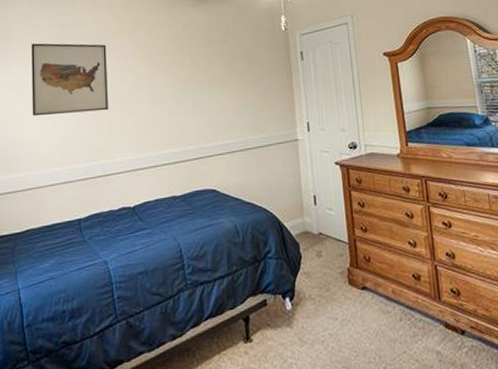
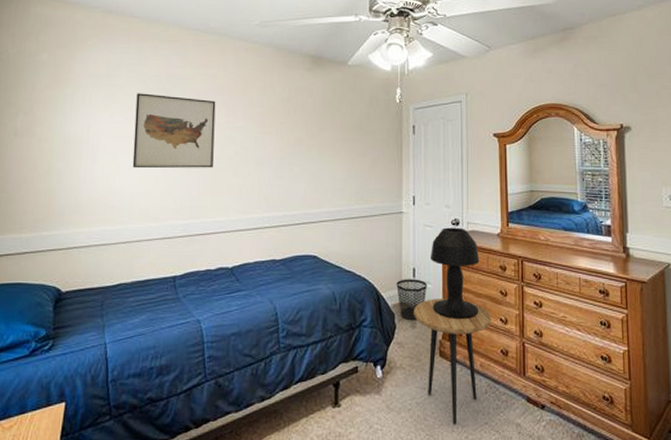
wastebasket: none [298,206,330,250] -> present [396,279,427,321]
side table: none [318,225,400,356] -> present [414,299,492,425]
table lamp: none [329,151,386,246] -> present [429,227,480,320]

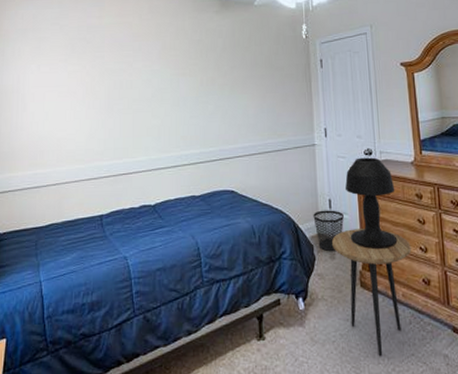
wall art: present [132,93,216,169] -> none [59,44,133,114]

